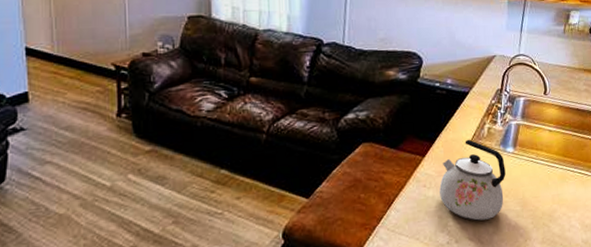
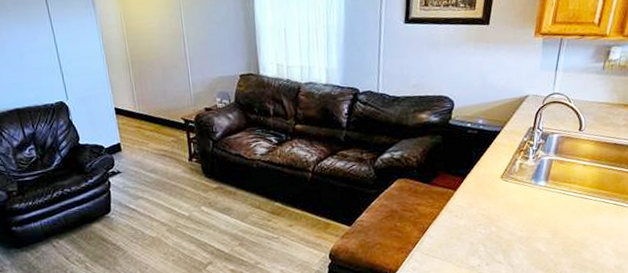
kettle: present [439,139,506,221] -> none [471,174,537,247]

